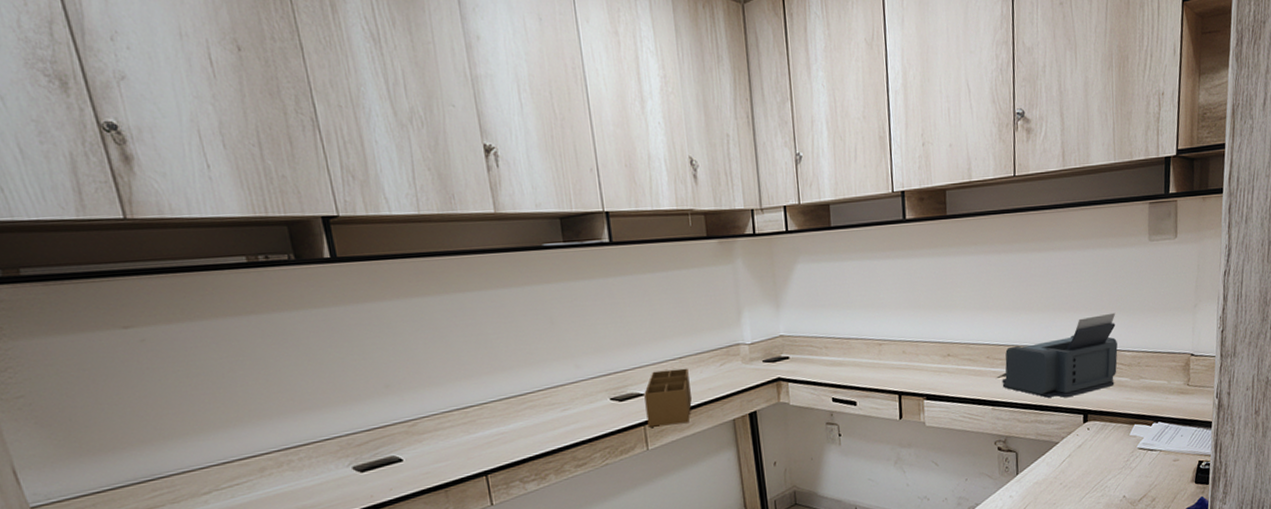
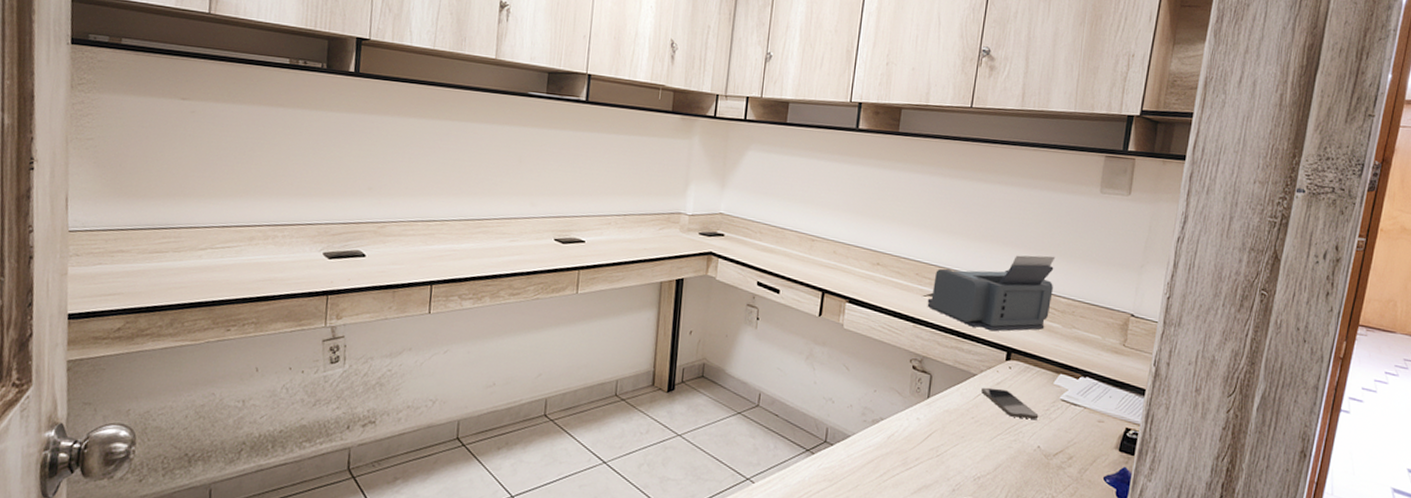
desk organizer: present [644,368,692,428] -> none [582,222,630,277]
phone: none [1065,451,1121,475] -> present [981,387,1039,419]

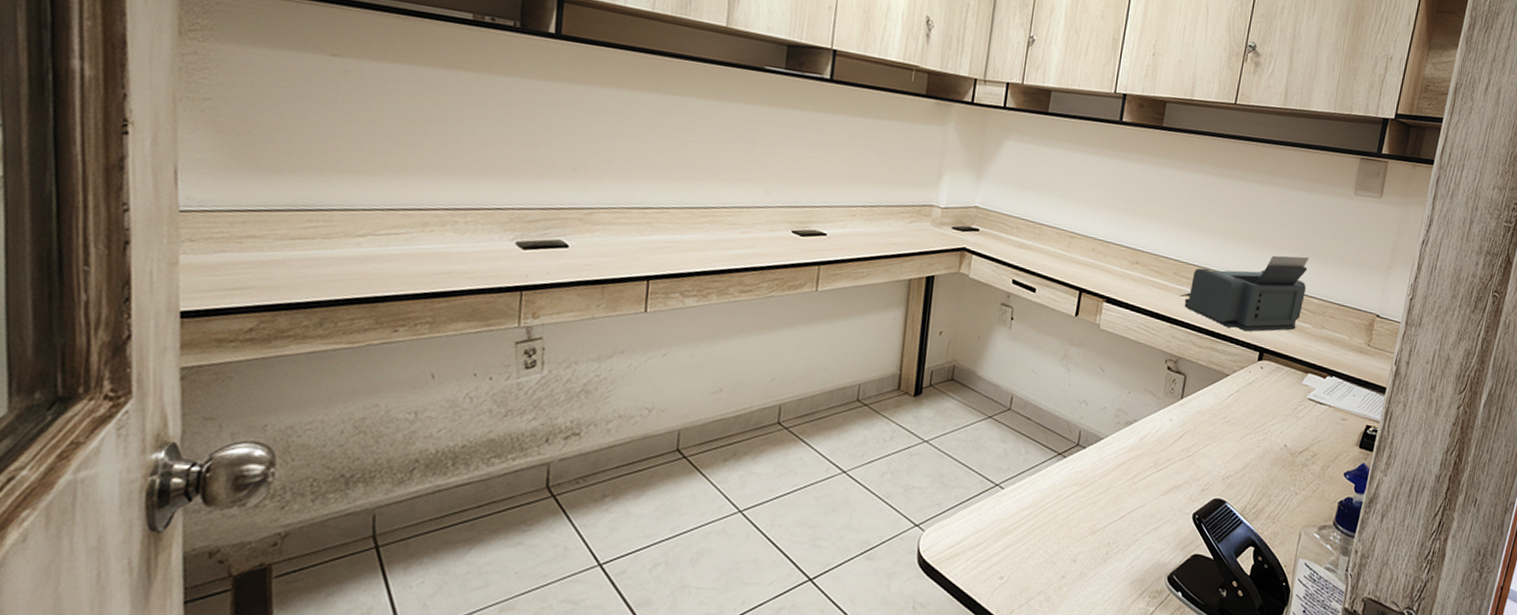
phone: present [981,387,1039,419] -> none [1233,387,1287,418]

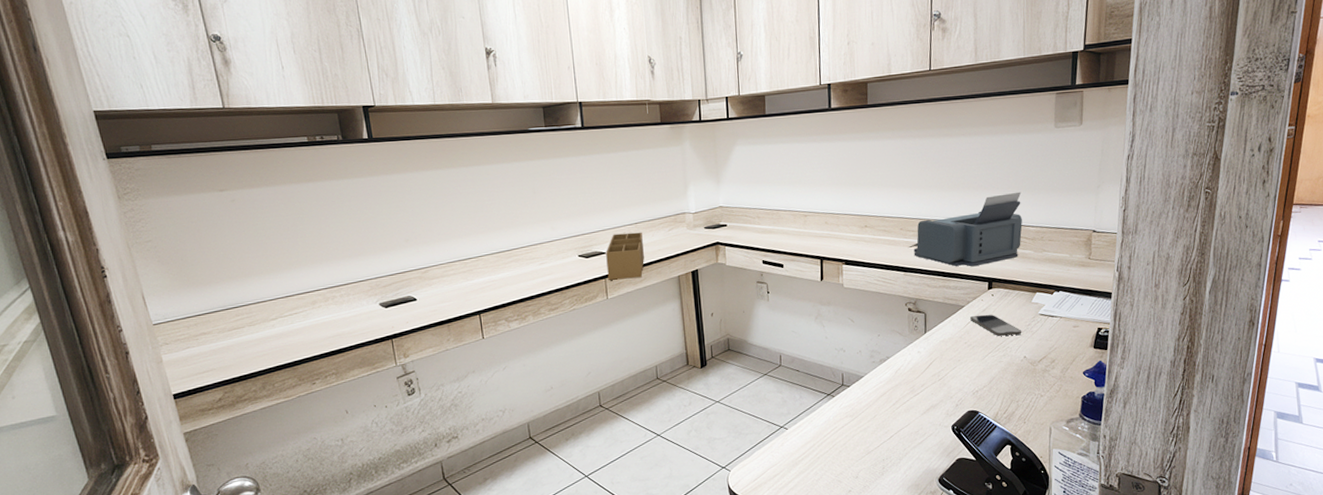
desk organizer: none [822,213,877,273] -> present [606,232,644,280]
phone: none [1233,387,1287,418] -> present [970,315,1022,336]

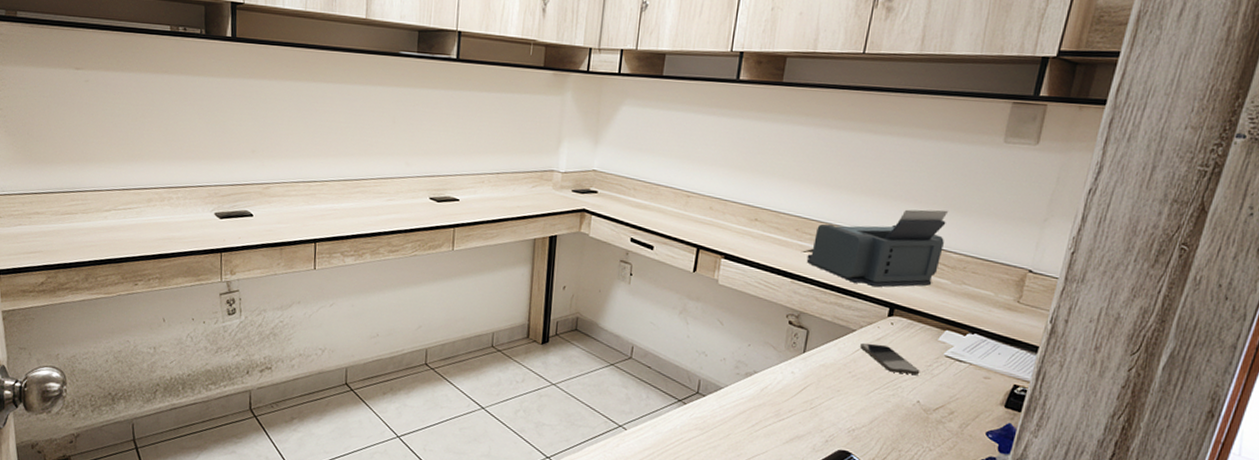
desk organizer: present [606,232,644,280] -> none [457,181,503,234]

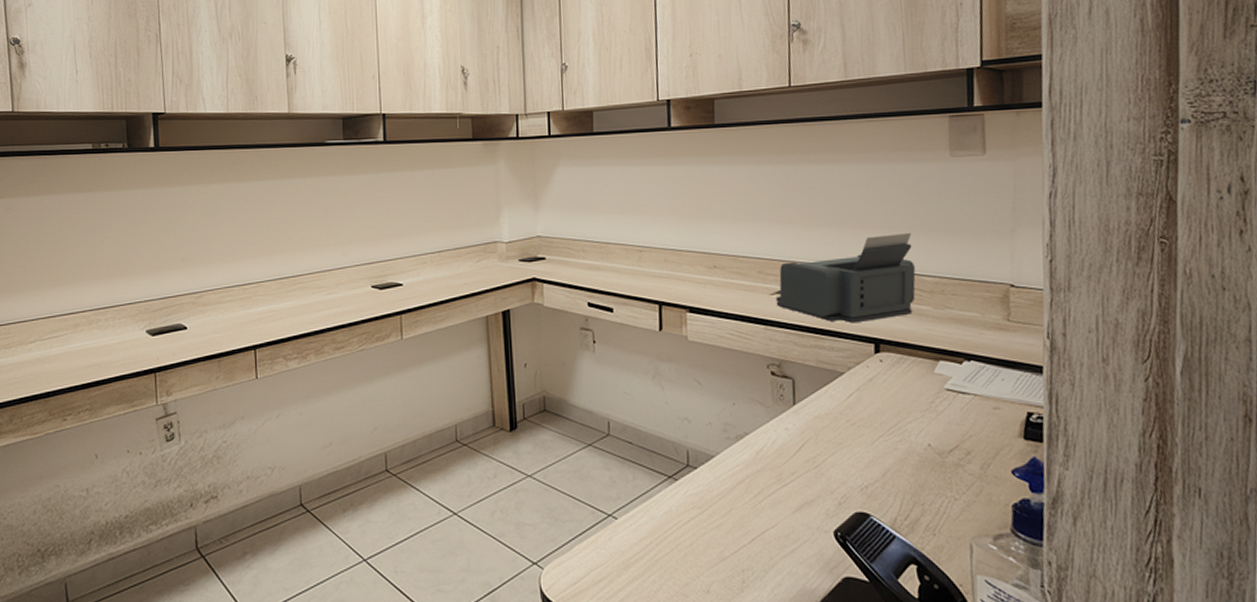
phone: present [860,343,920,375] -> none [853,385,924,415]

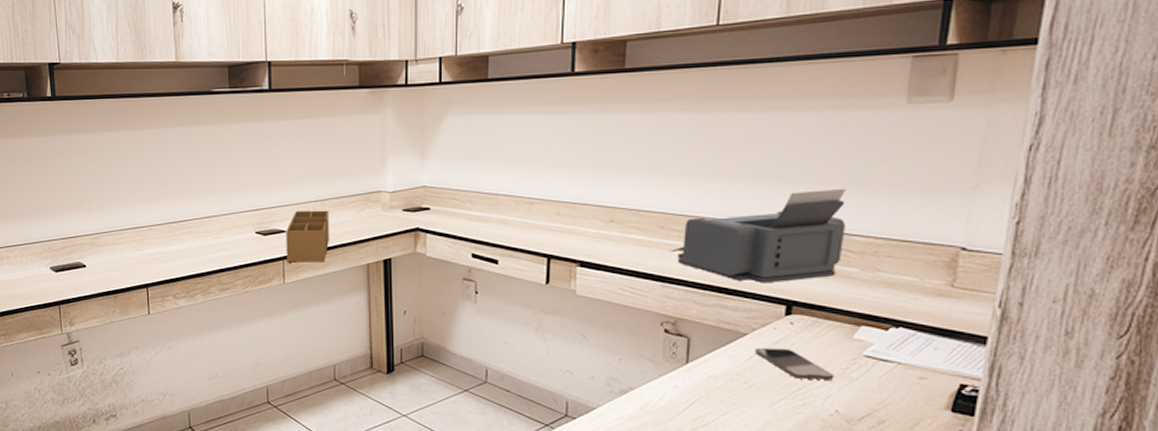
desk organizer: none [403,262,447,317] -> present [286,210,329,262]
phone: none [853,385,924,415] -> present [755,347,835,380]

